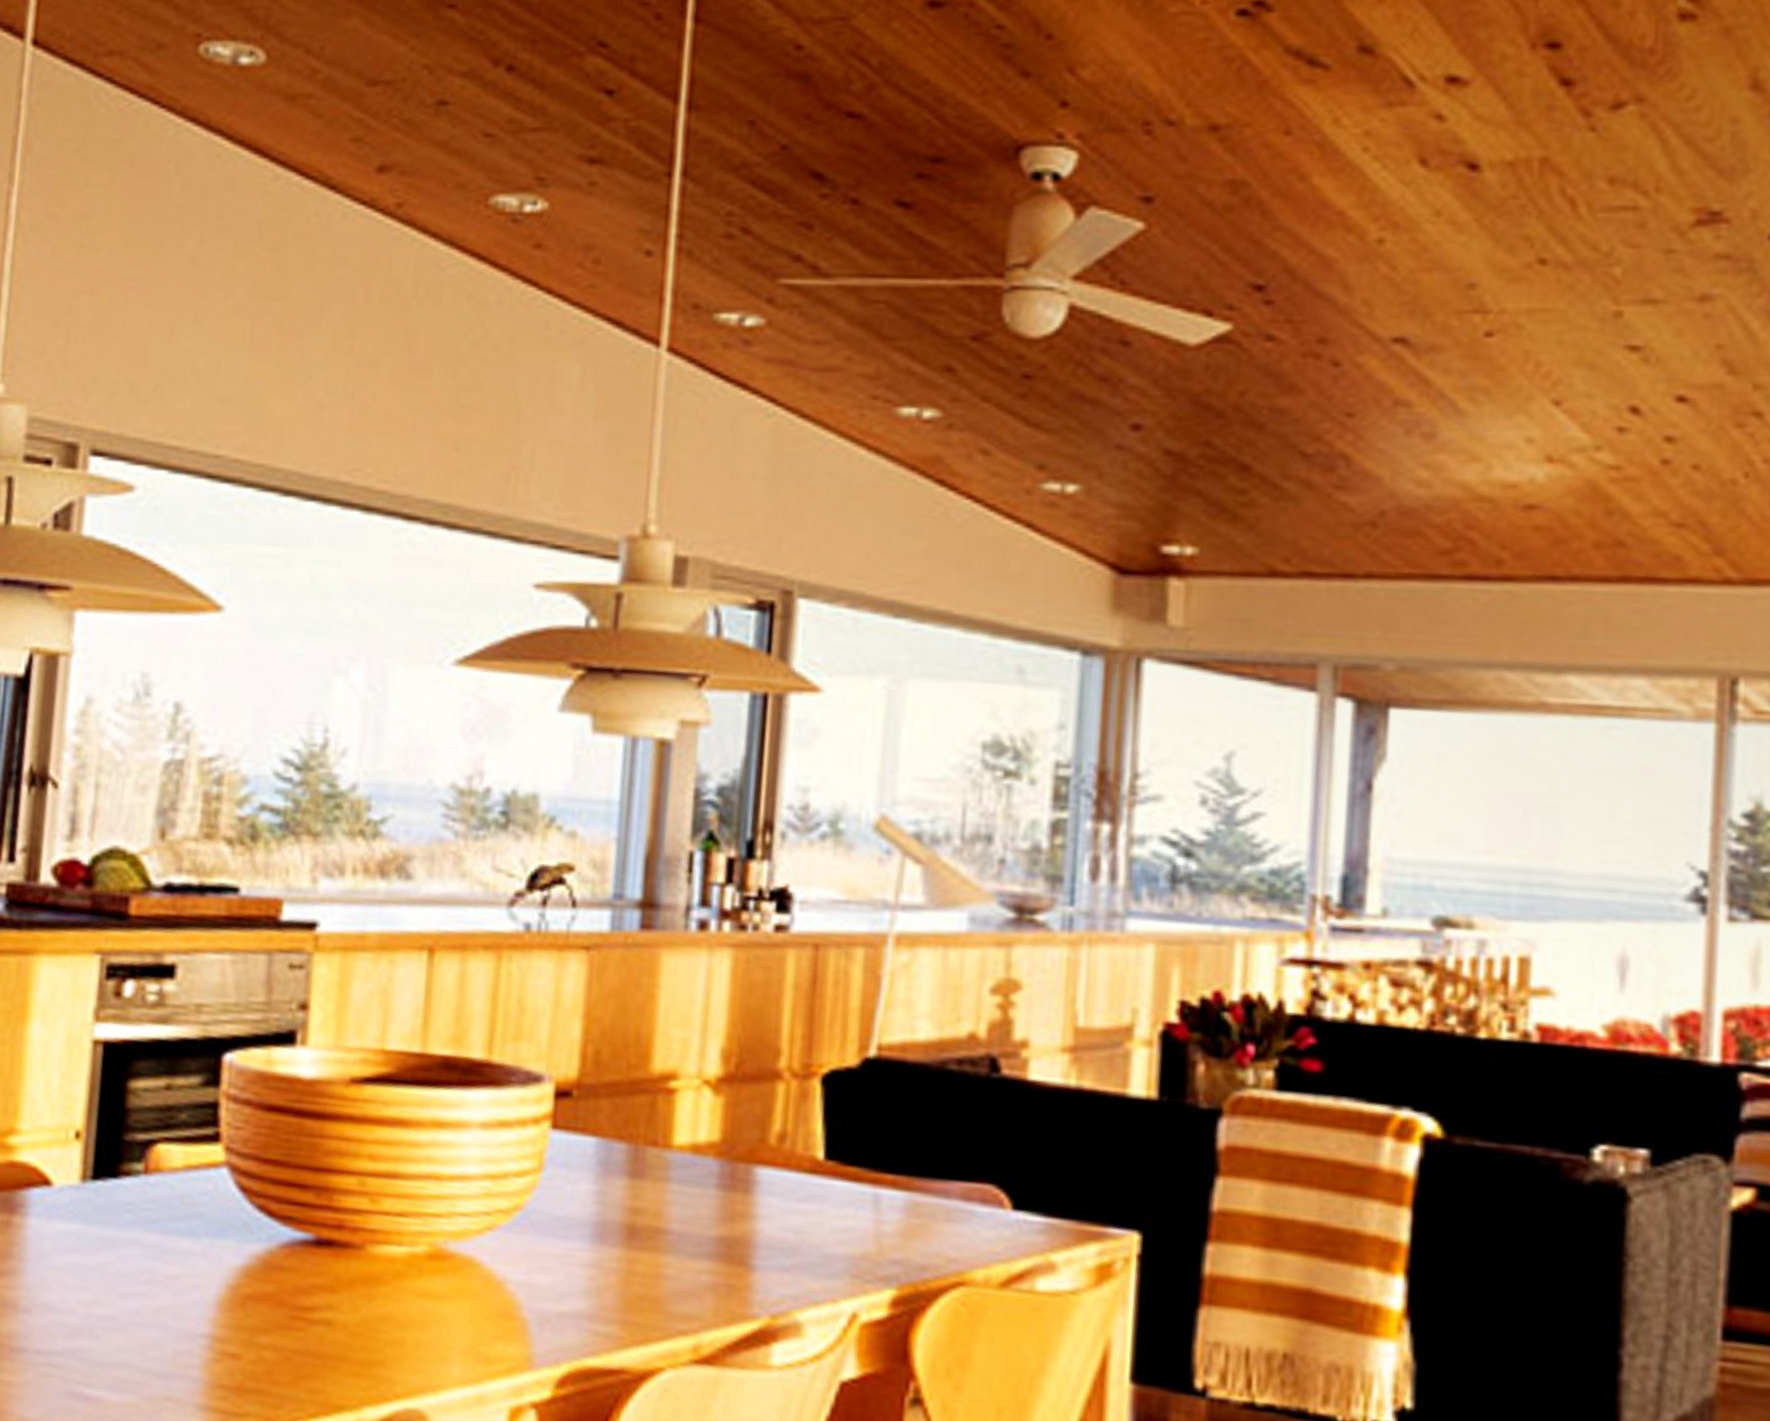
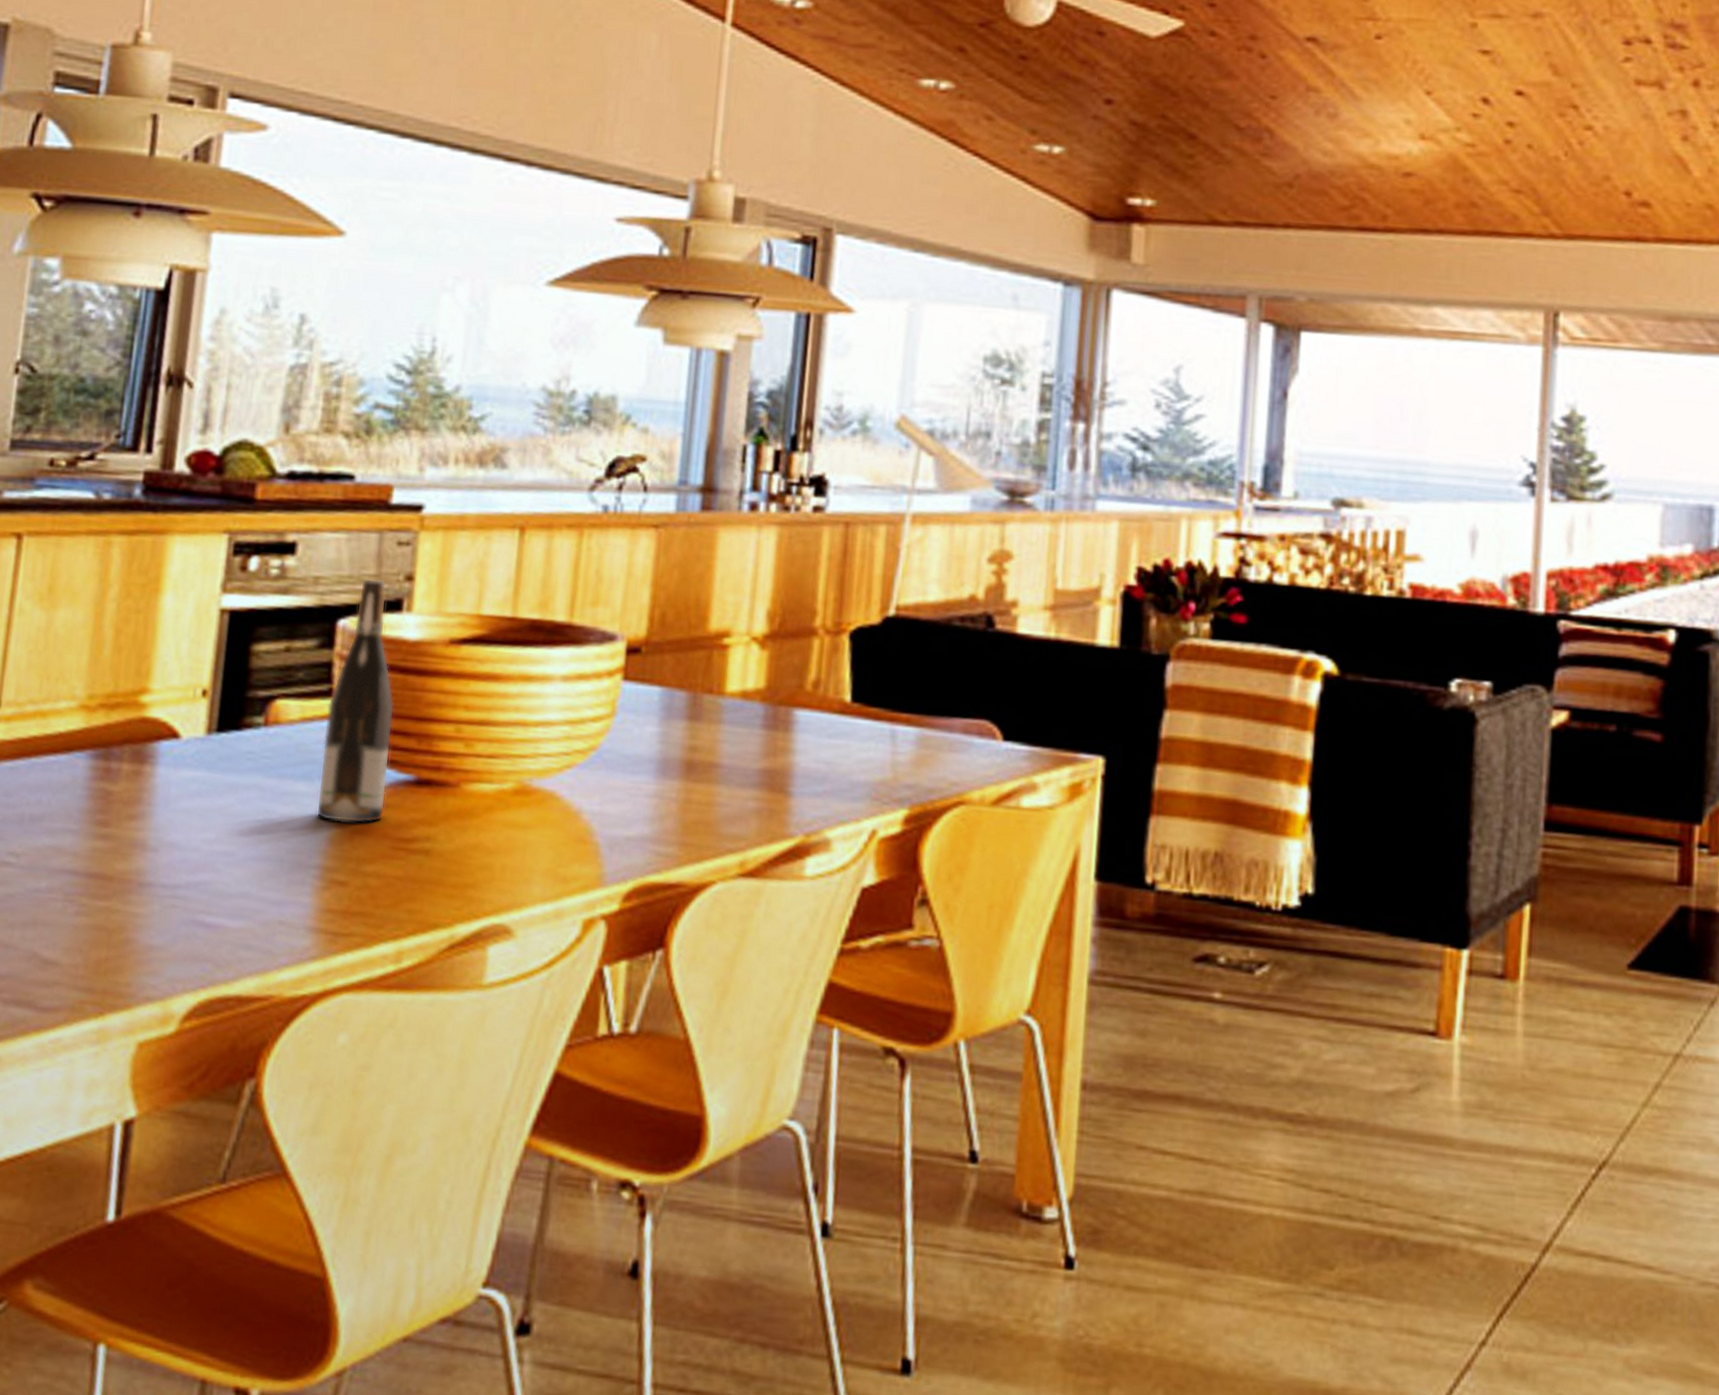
wine bottle: none [205,1006,290,1288] -> present [318,578,395,824]

